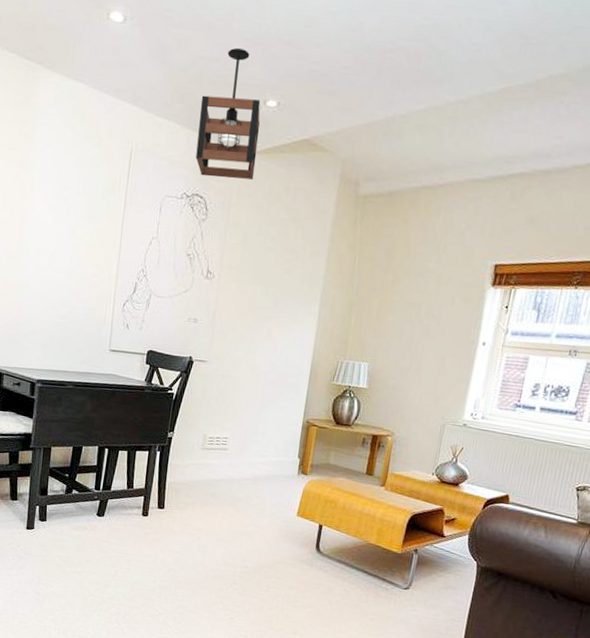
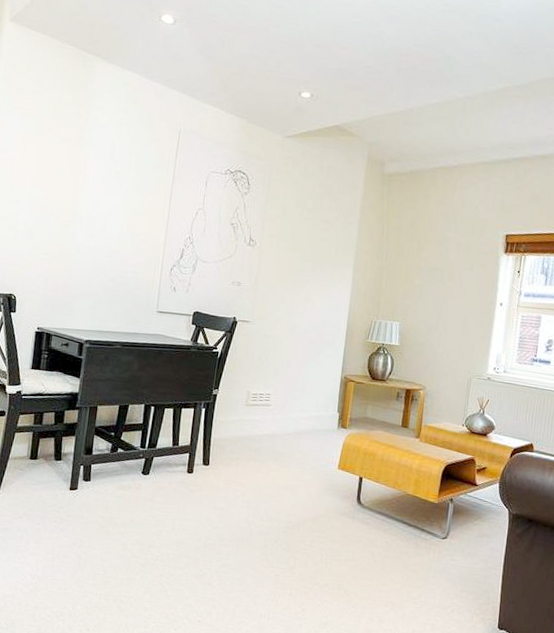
pendant light: present [195,47,261,180] -> none [238,48,296,159]

